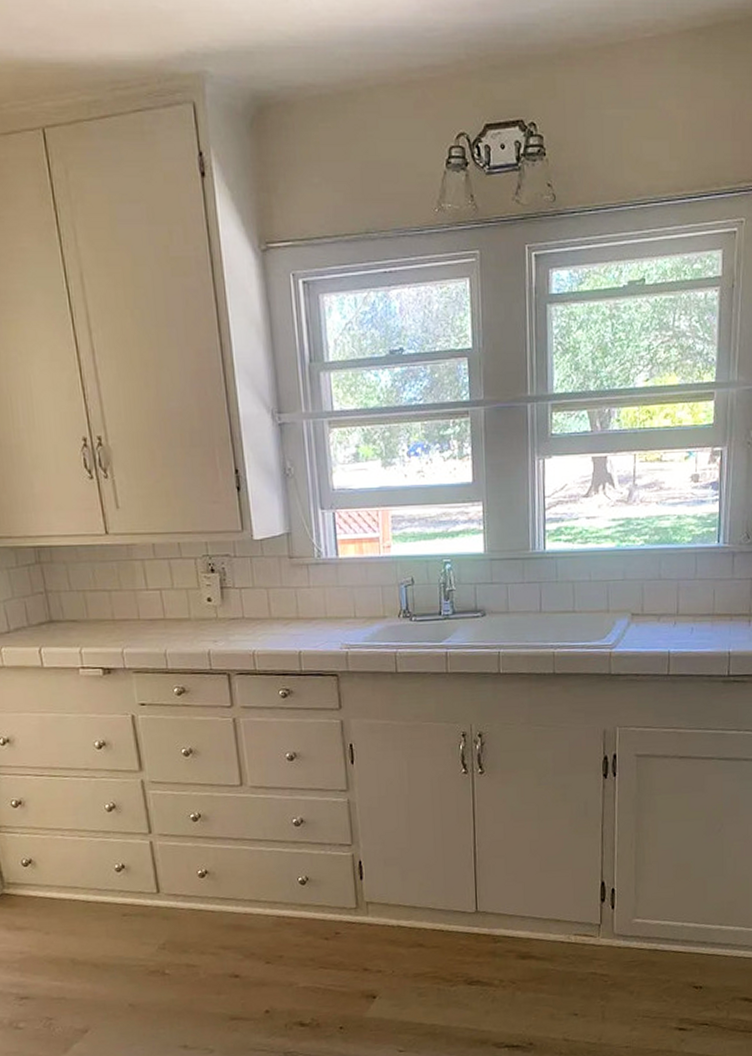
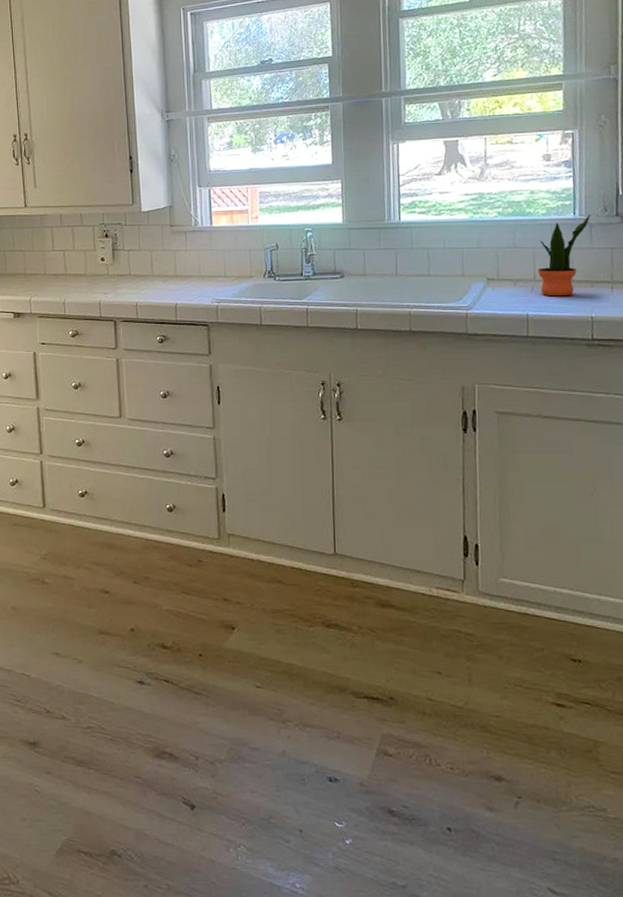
potted plant: none [680,542,734,632] -> present [537,214,591,297]

